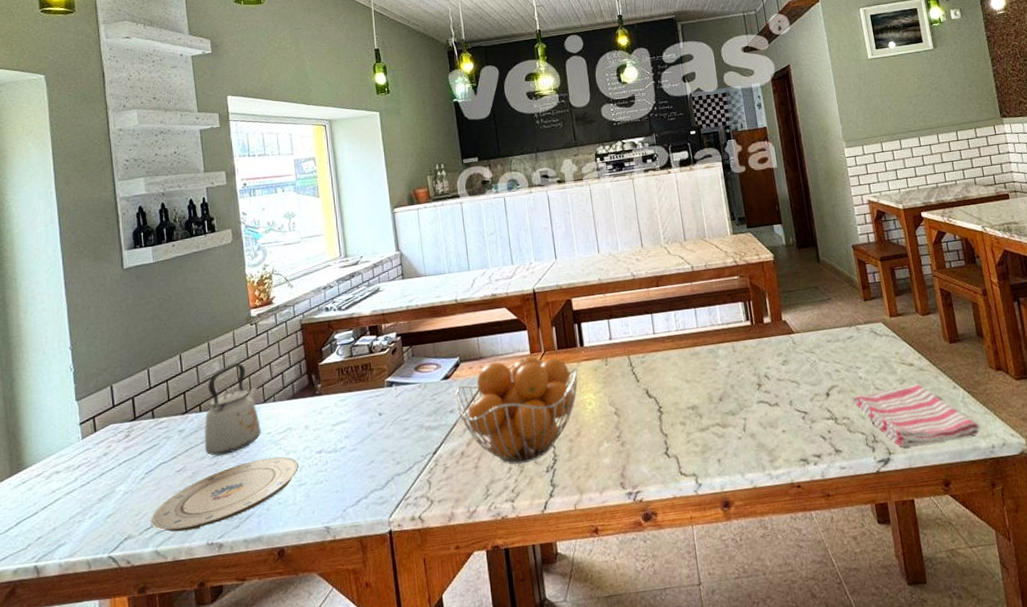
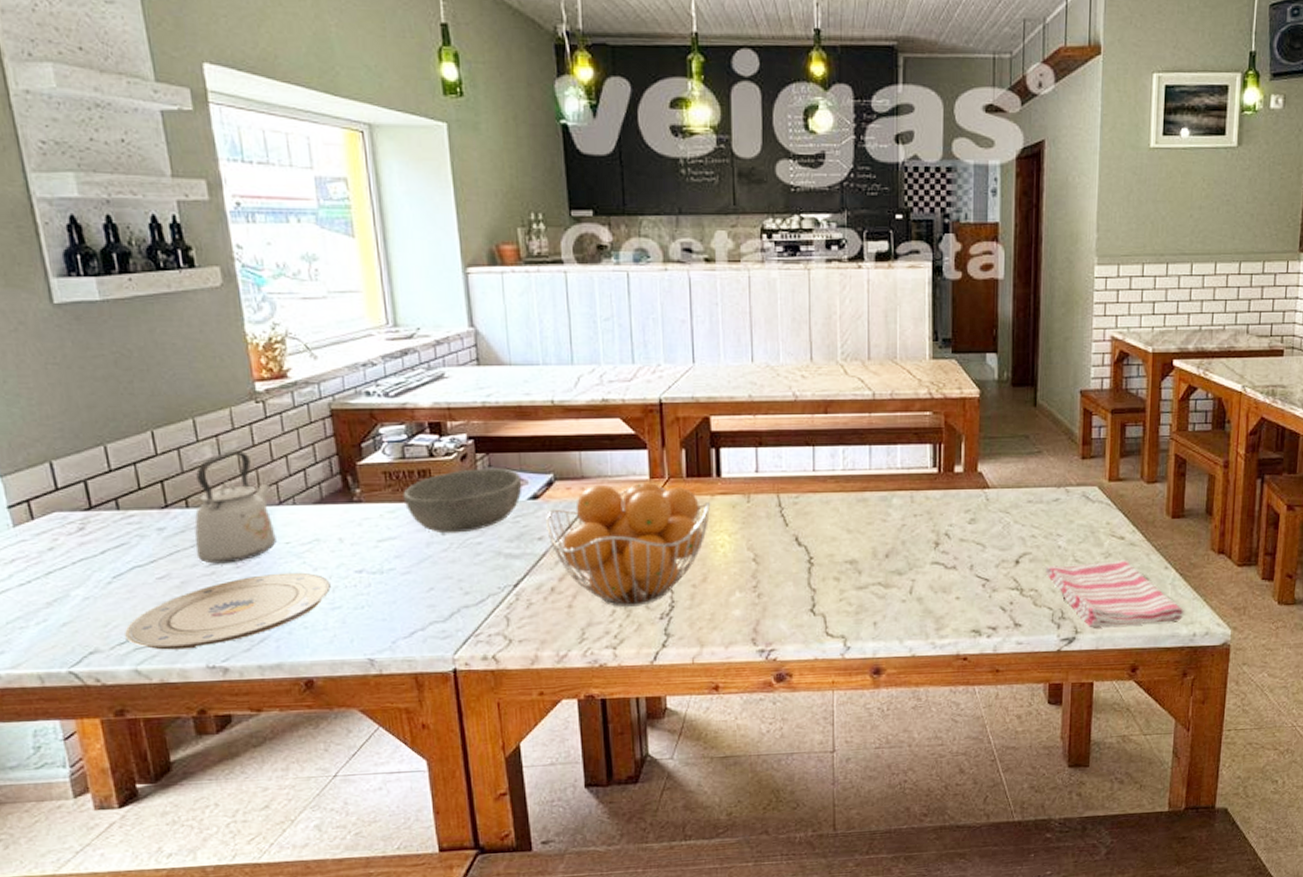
bowl: none [351,357,437,414] -> present [403,468,523,534]

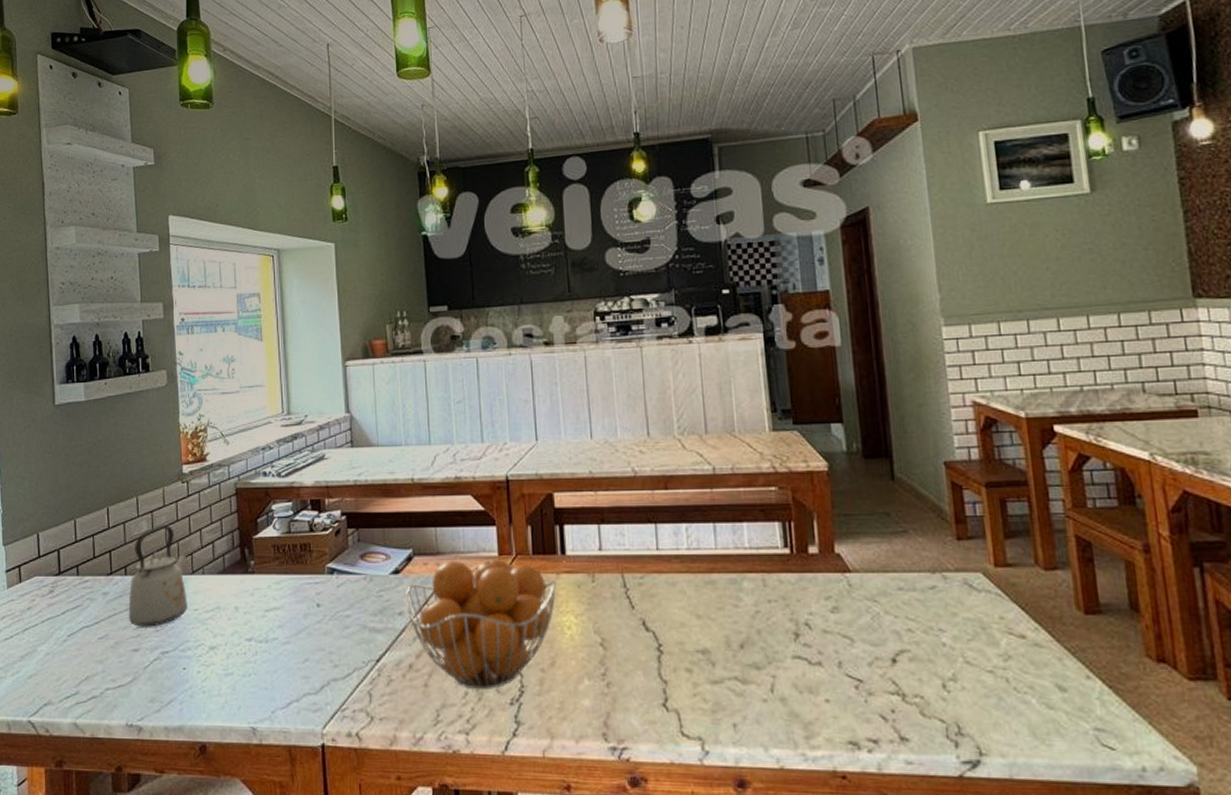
plate: present [125,572,331,650] -> none [71,638,226,707]
bowl: present [403,468,523,534] -> none [287,543,386,606]
dish towel: present [1045,559,1184,627] -> none [929,664,1124,750]

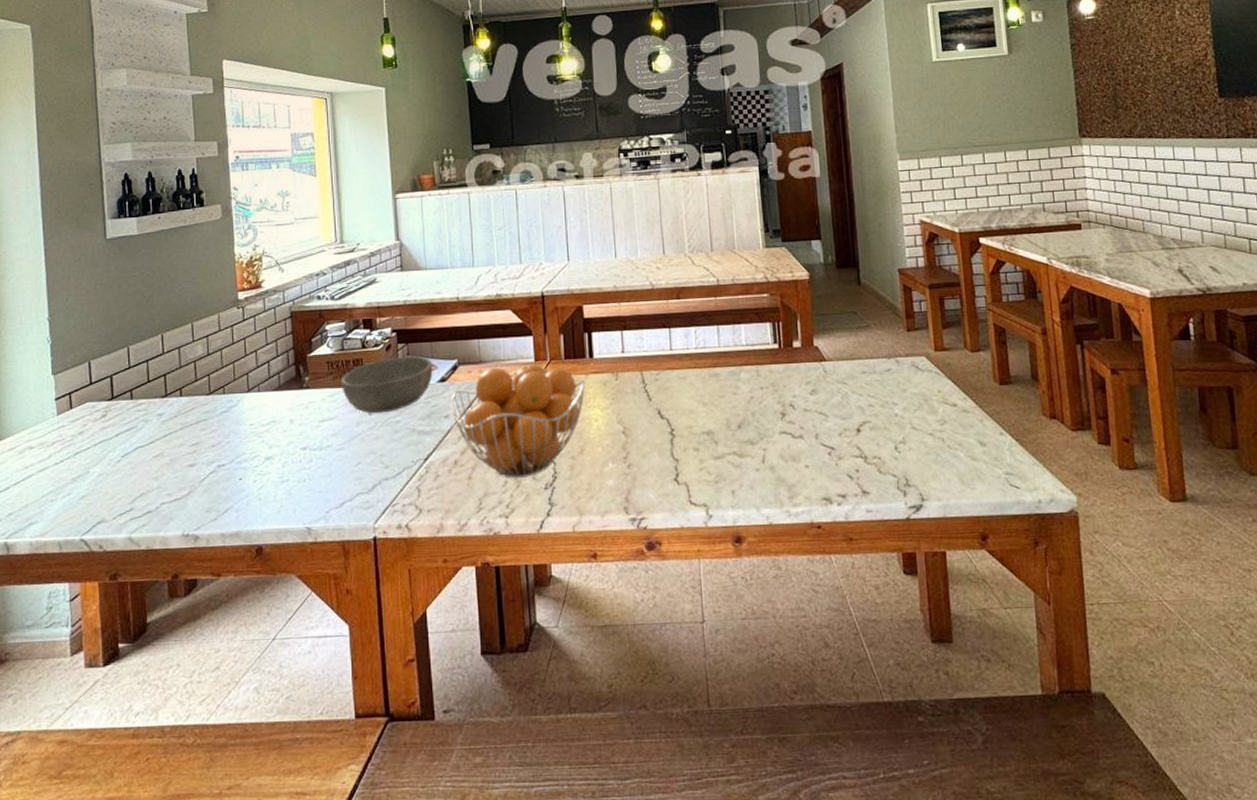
kettle: present [128,525,188,627] -> none [183,348,243,444]
bowl: none [287,543,386,606] -> present [341,356,433,414]

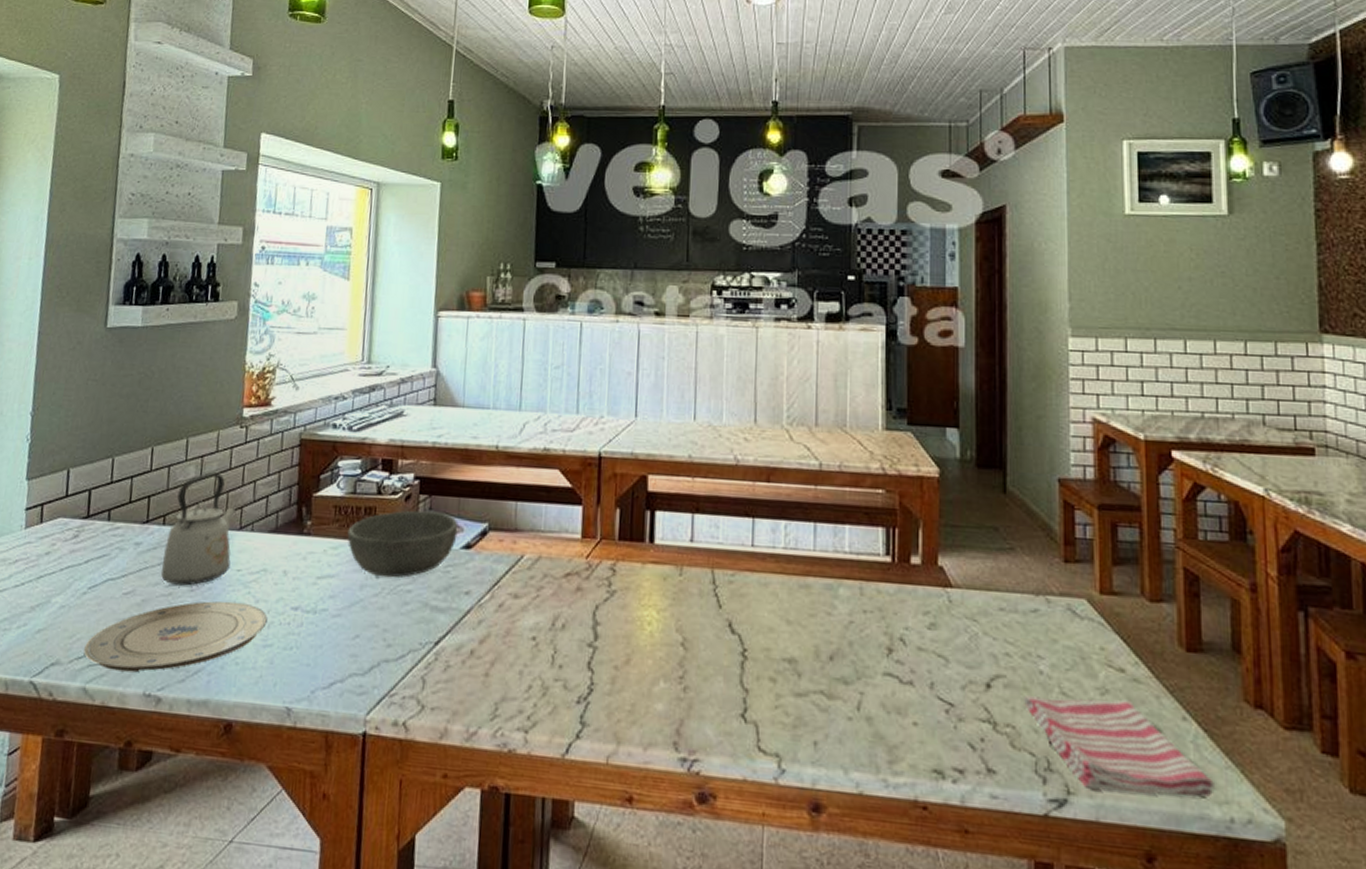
plate: none [125,450,281,520] -> present [84,601,268,673]
kettle: none [183,348,243,444] -> present [160,472,237,586]
fruit basket: present [451,364,586,479] -> none [474,539,642,685]
dish towel: none [885,426,1026,494] -> present [1024,696,1214,797]

